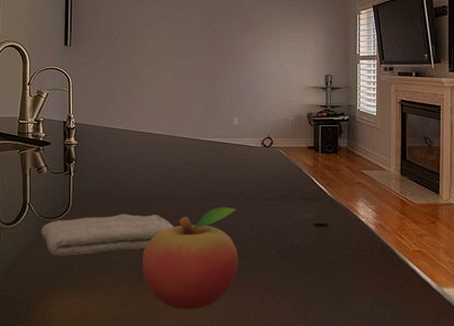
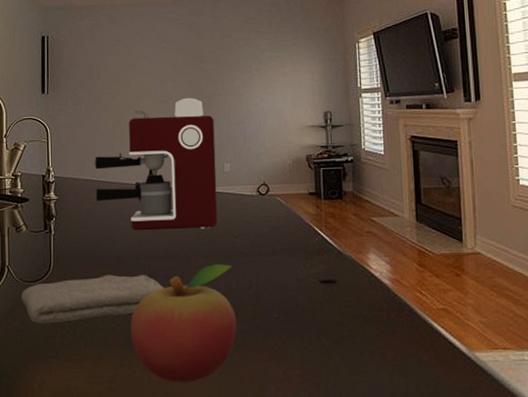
coffee maker: none [113,56,226,175] -> present [94,97,218,231]

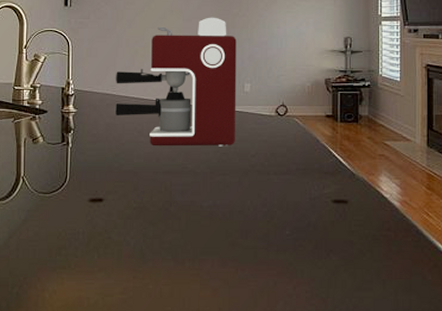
washcloth: present [21,275,164,324] -> none [35,188,180,235]
fruit: present [130,264,237,383] -> none [144,182,249,295]

